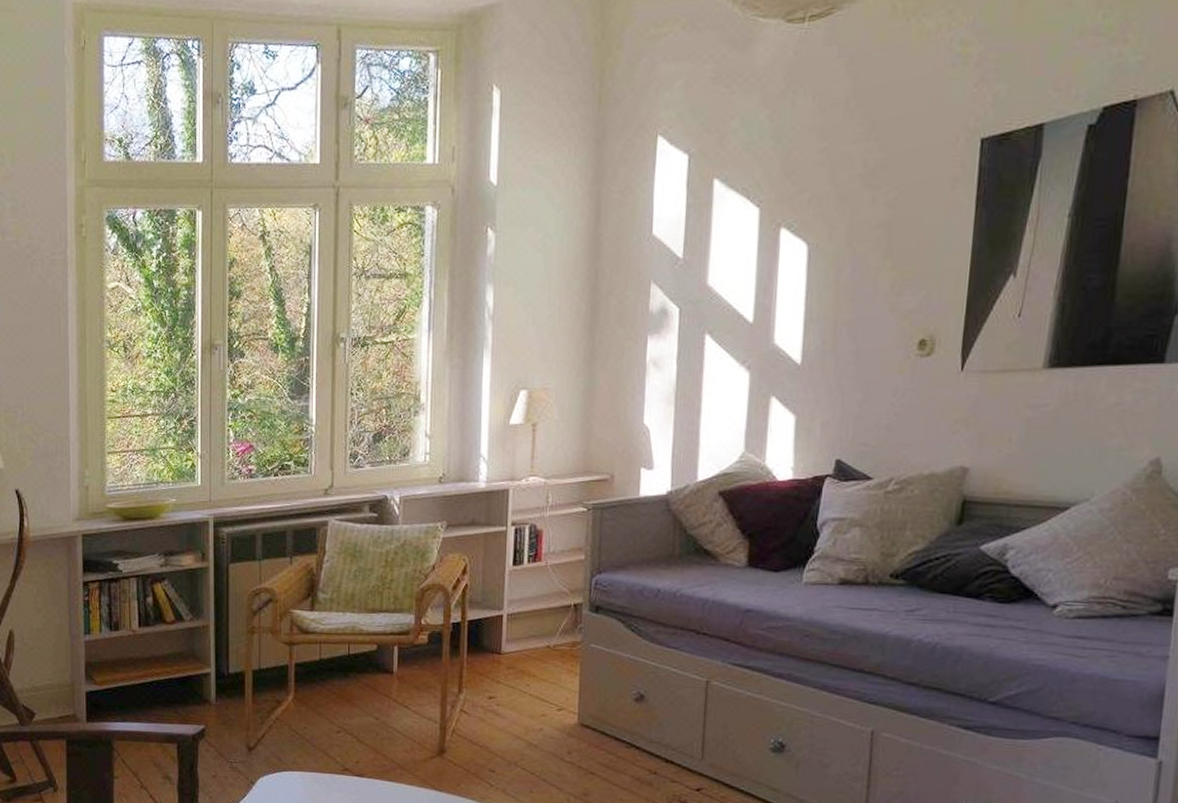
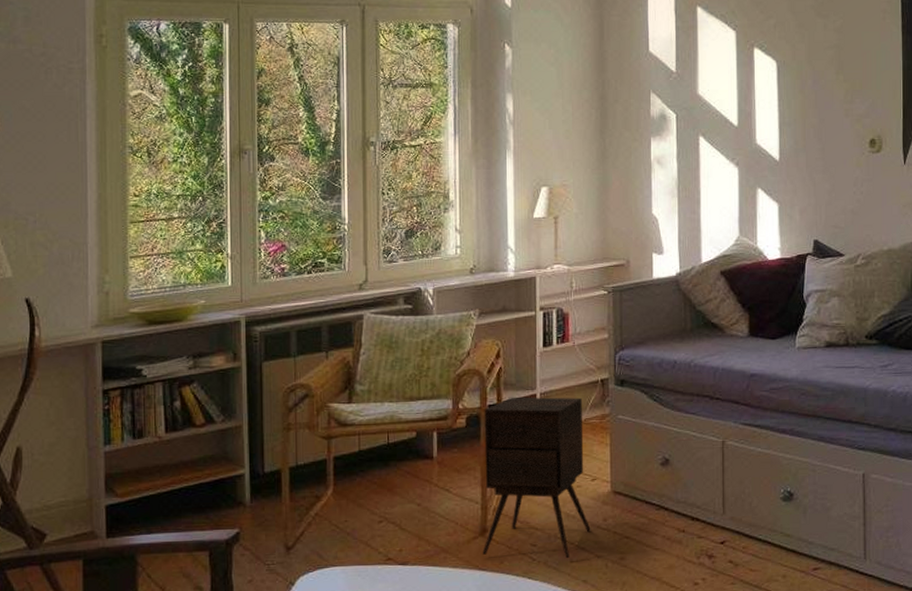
side table: none [439,616,555,789] -> present [482,397,592,559]

